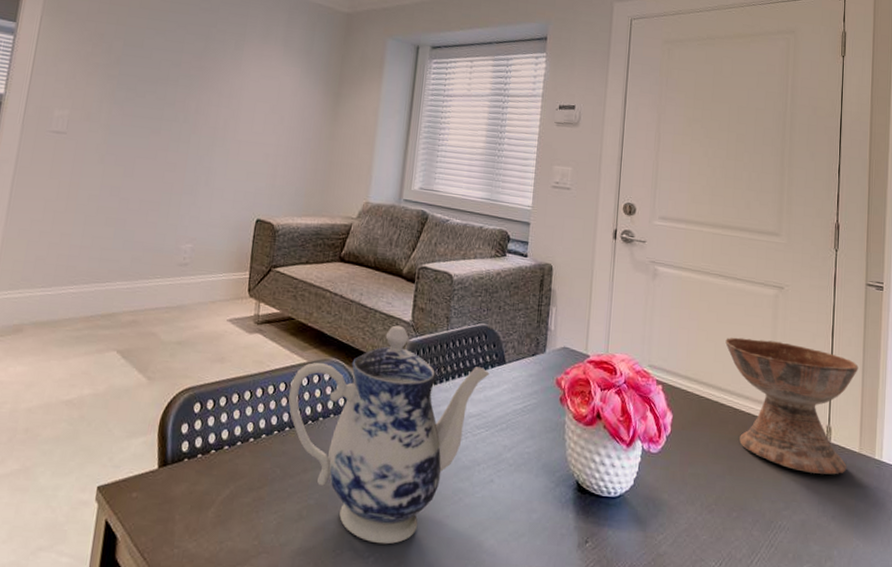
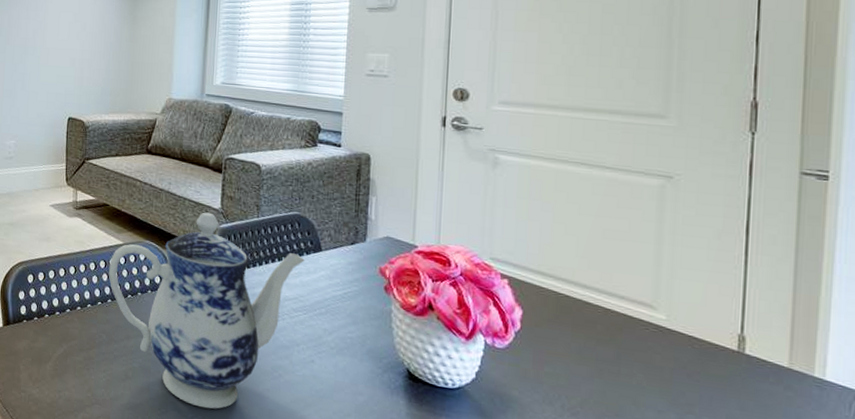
ceramic bowl: present [725,337,859,475] -> none [591,231,788,390]

